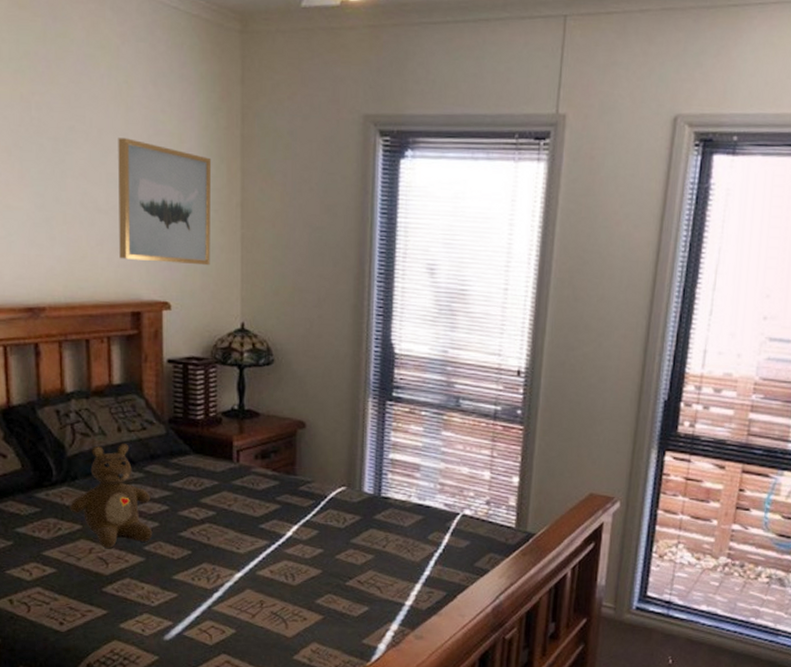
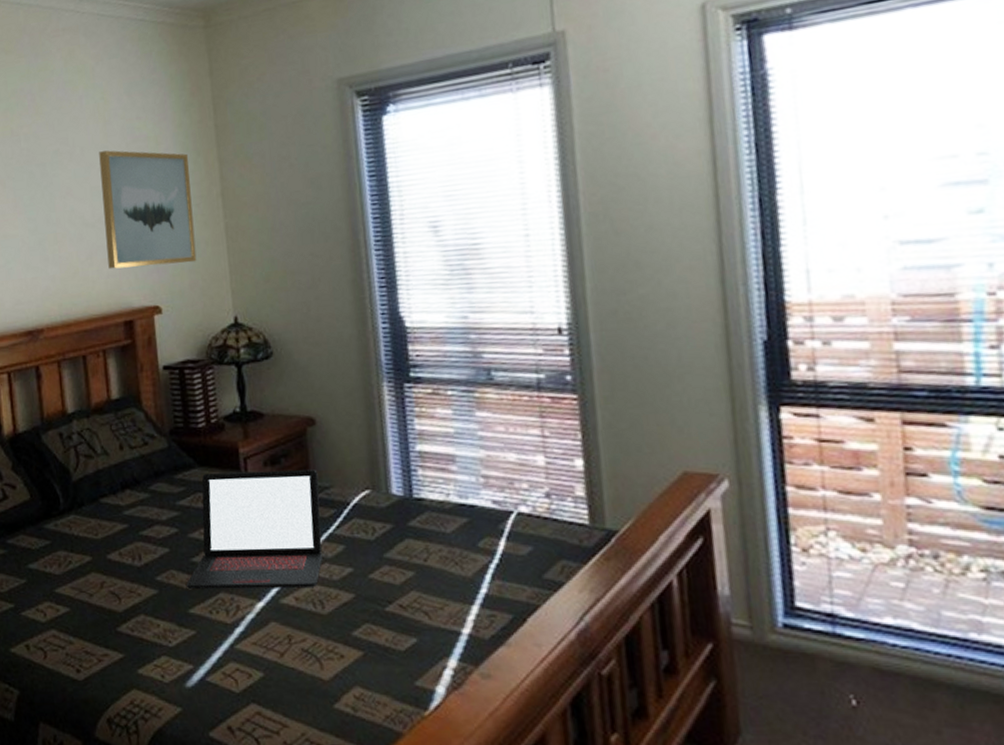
teddy bear: present [70,444,153,548] -> none [78,462,164,581]
laptop: none [173,460,302,563] -> present [187,469,323,590]

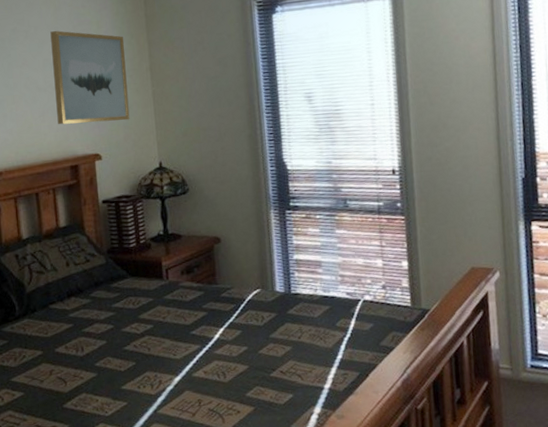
laptop: present [187,469,323,590] -> none [120,276,225,371]

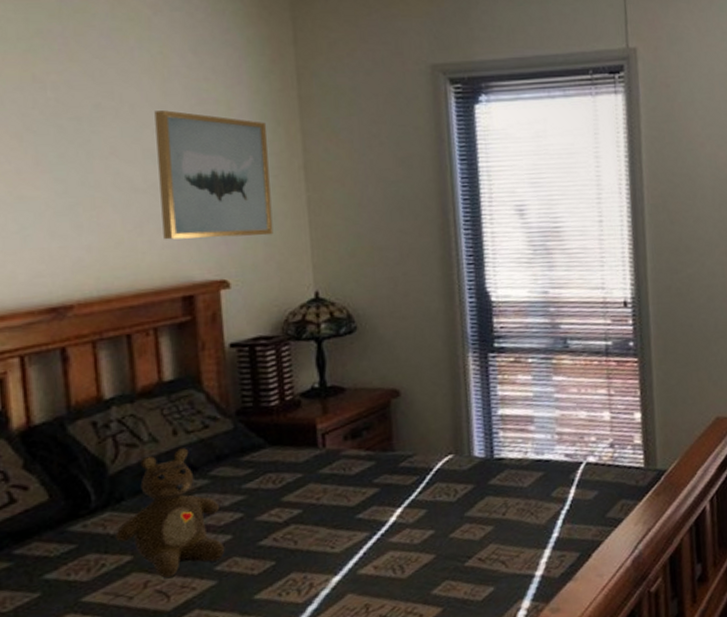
teddy bear: none [31,276,102,369] -> present [115,448,225,578]

